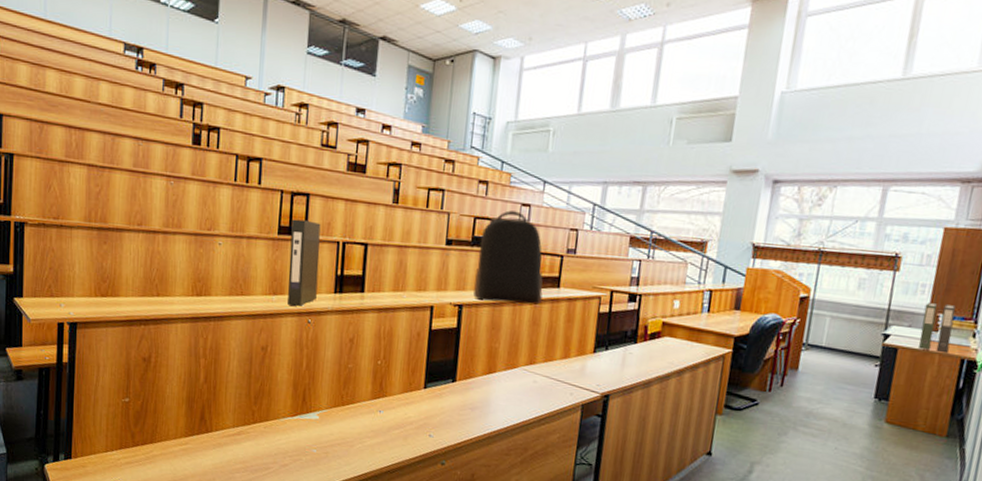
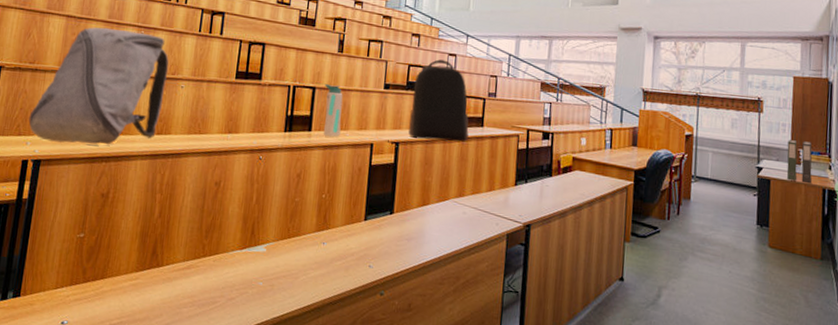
backpack: none [60,177,204,307] -> present [28,27,169,145]
binder: present [288,219,321,306] -> none [241,65,274,144]
water bottle: none [377,239,399,300] -> present [323,83,343,138]

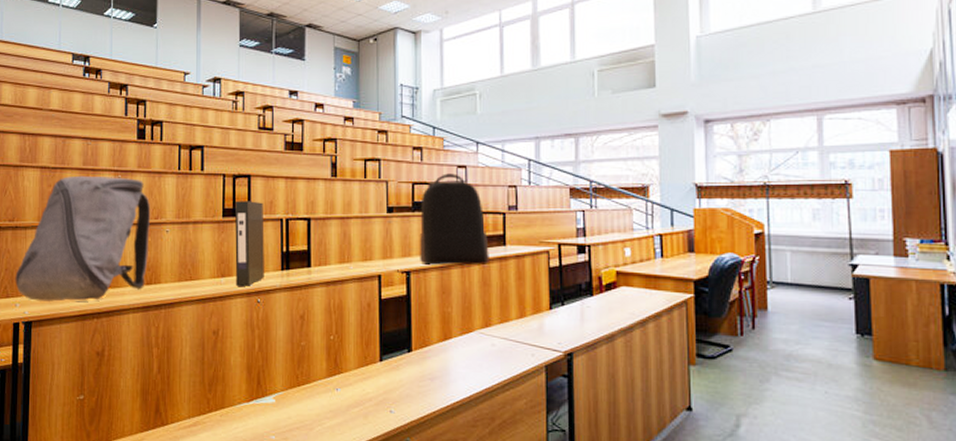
binder: none [241,65,274,144] -> present [234,201,264,286]
water bottle: present [323,83,343,138] -> none [320,213,343,272]
binder: present [786,139,813,184] -> none [888,226,924,279]

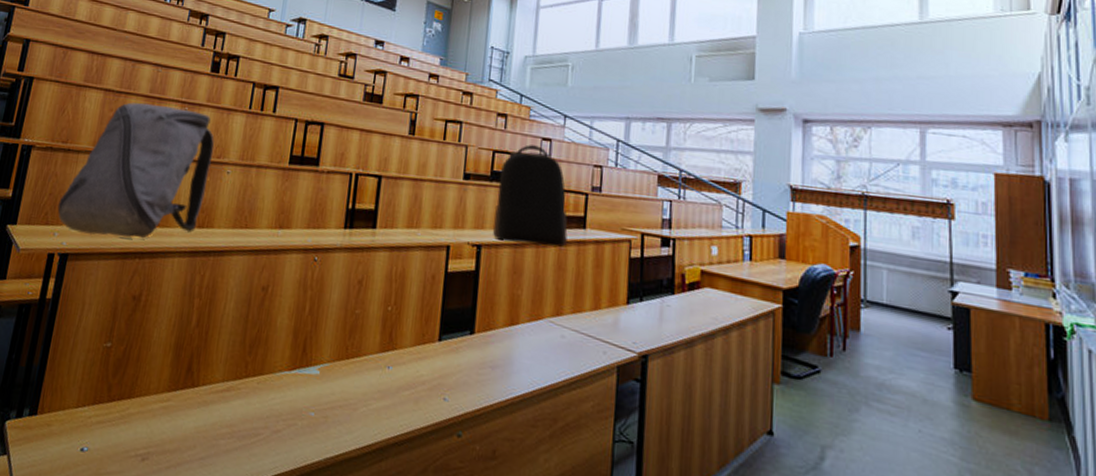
binder: present [234,201,264,286] -> none [294,148,334,242]

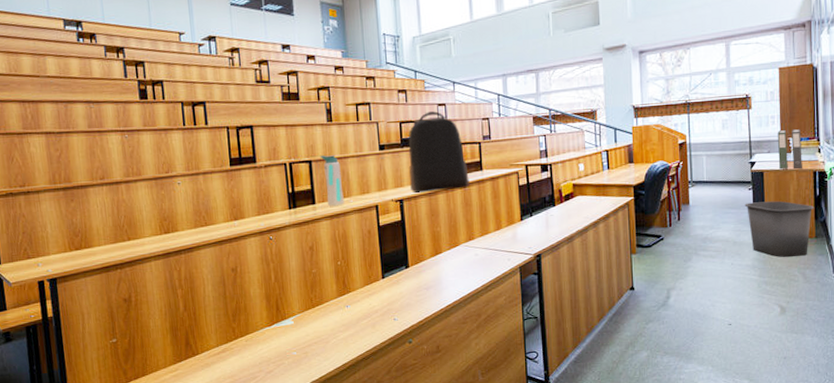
backpack: present [57,102,215,238] -> none [33,137,164,259]
water bottle: none [389,171,414,238] -> present [320,155,344,207]
waste bin: none [941,347,1046,444] -> present [744,201,814,257]
binder: none [991,255,1029,316] -> present [777,128,803,170]

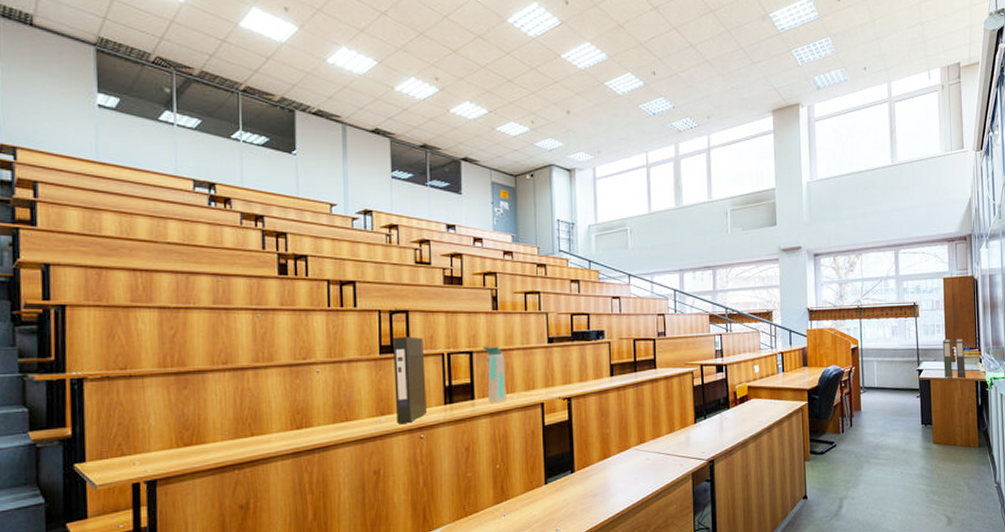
binder: none [240,149,274,227] -> present [392,336,427,423]
backpack: present [409,111,470,194] -> none [579,304,643,392]
waste bin: present [744,201,814,257] -> none [913,409,976,467]

